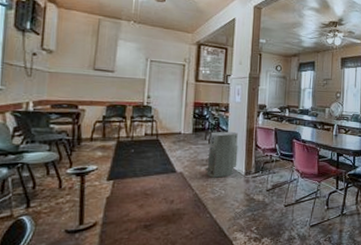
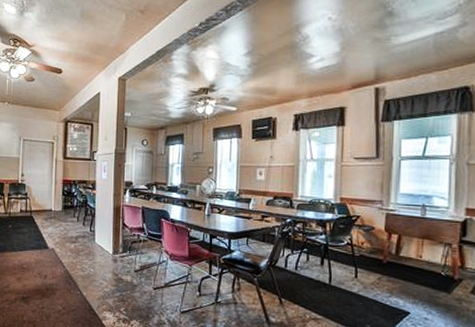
air purifier: present [205,131,238,178] -> none [75,209,106,256]

